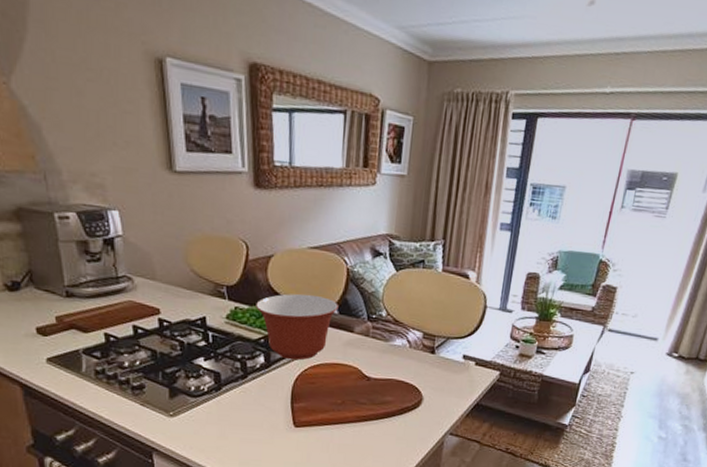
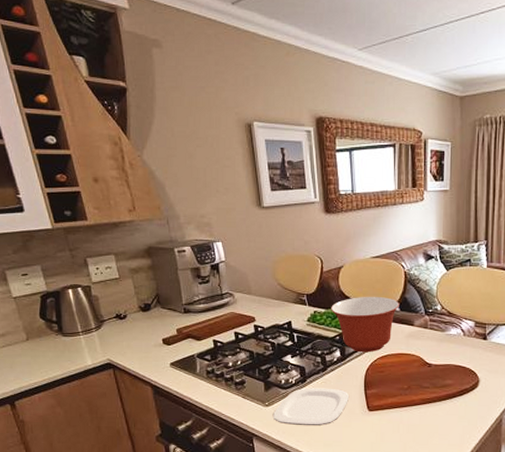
plate: none [179,397,273,442] -> present [273,387,350,426]

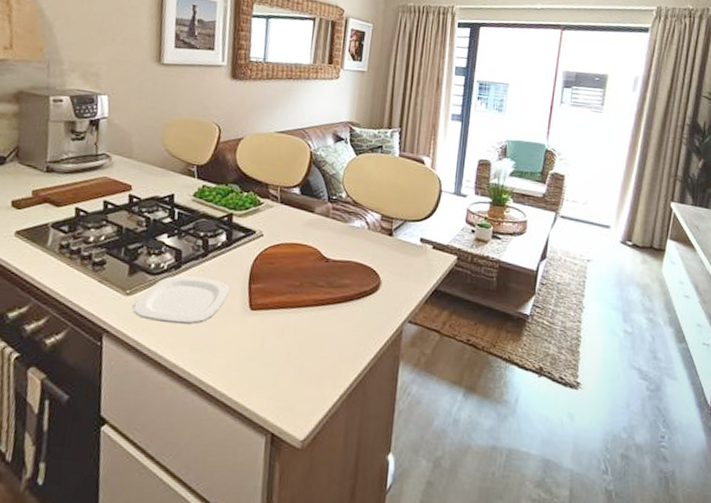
mixing bowl: present [331,296,399,353] -> none [222,174,301,240]

